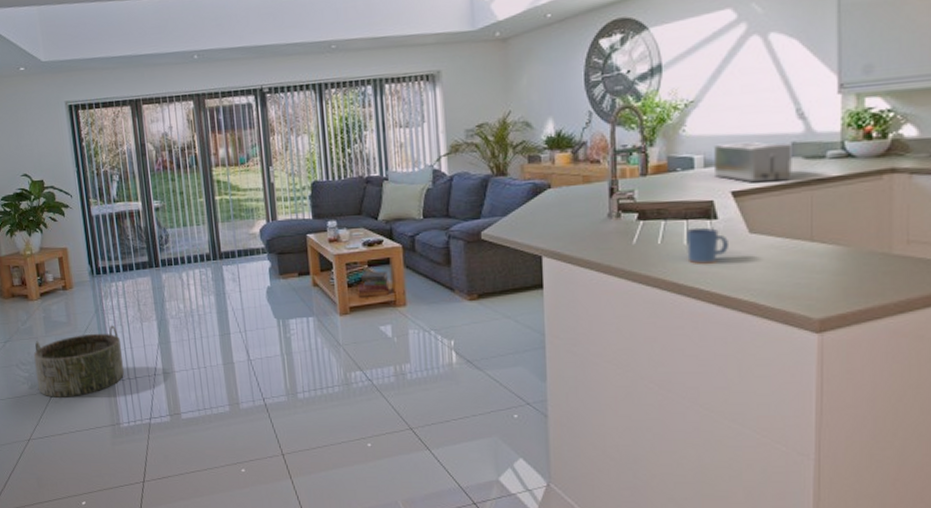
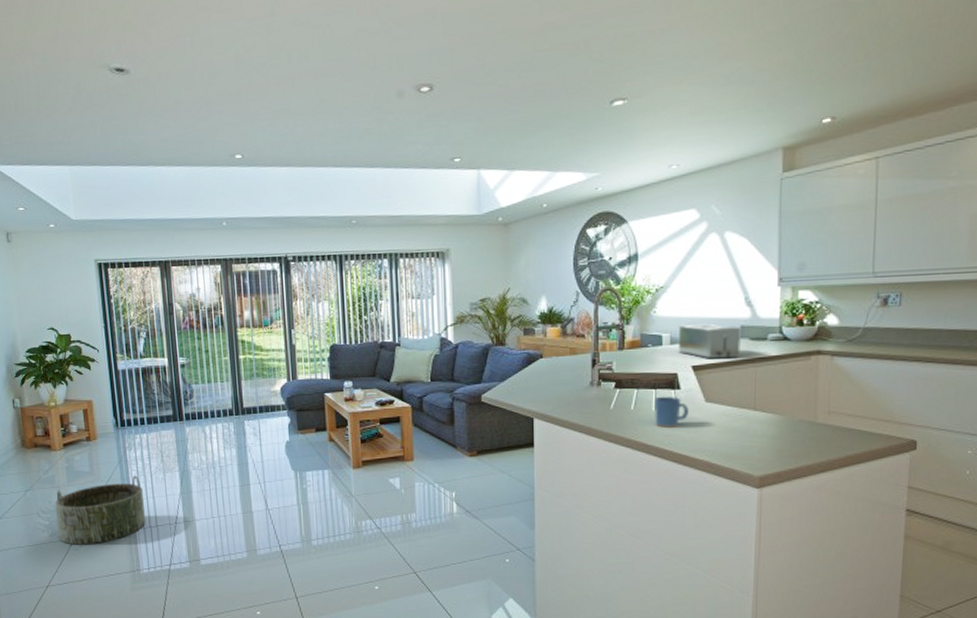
books: present [357,270,389,297] -> none [370,428,398,452]

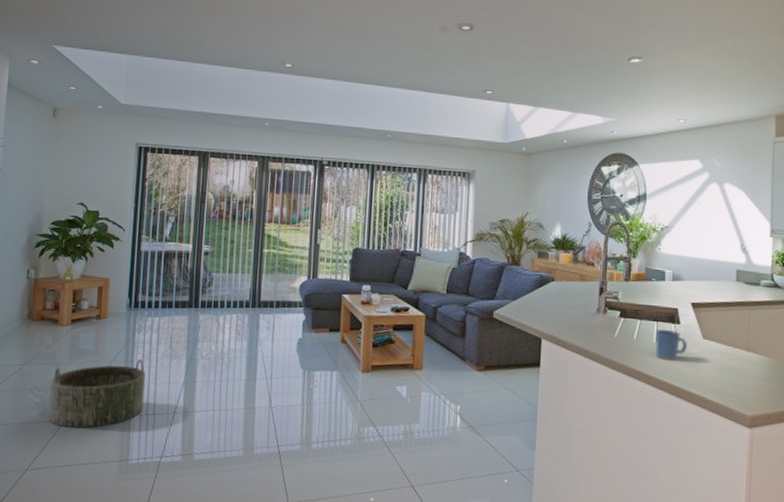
toaster: present [679,324,741,360] -> none [680,263,737,301]

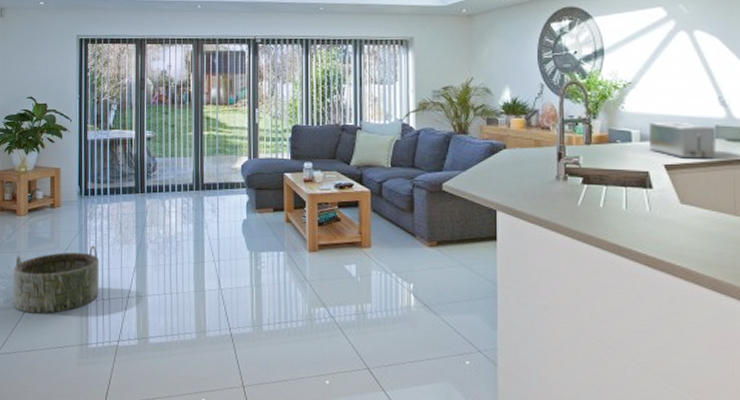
mug: present [655,329,687,361] -> none [624,194,662,229]
toaster: none [680,263,737,301] -> present [649,122,716,160]

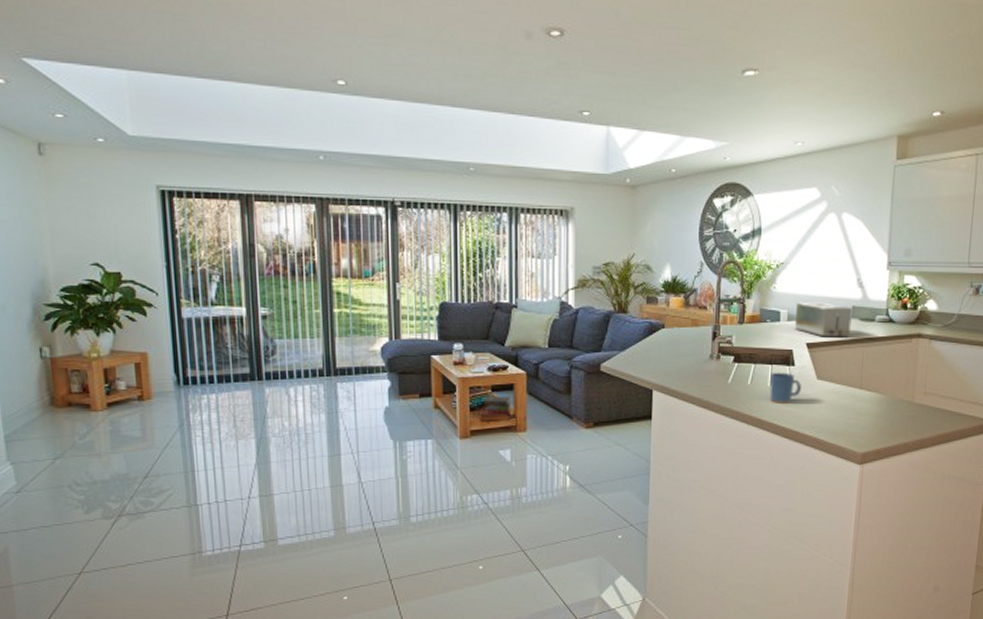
basket: present [13,245,100,314] -> none [93,442,212,524]
books: none [327,212,355,237] -> present [480,396,510,421]
mug: none [624,194,662,229] -> present [769,372,801,403]

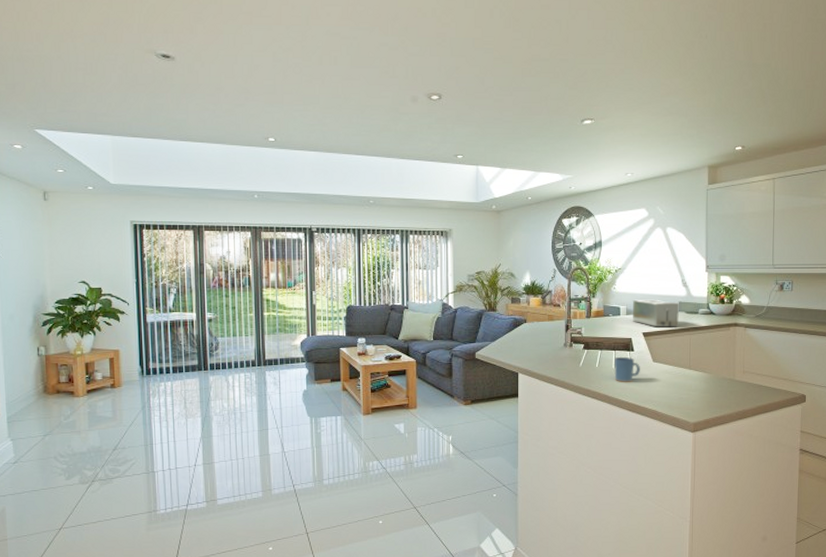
books: present [480,396,510,421] -> none [379,380,403,401]

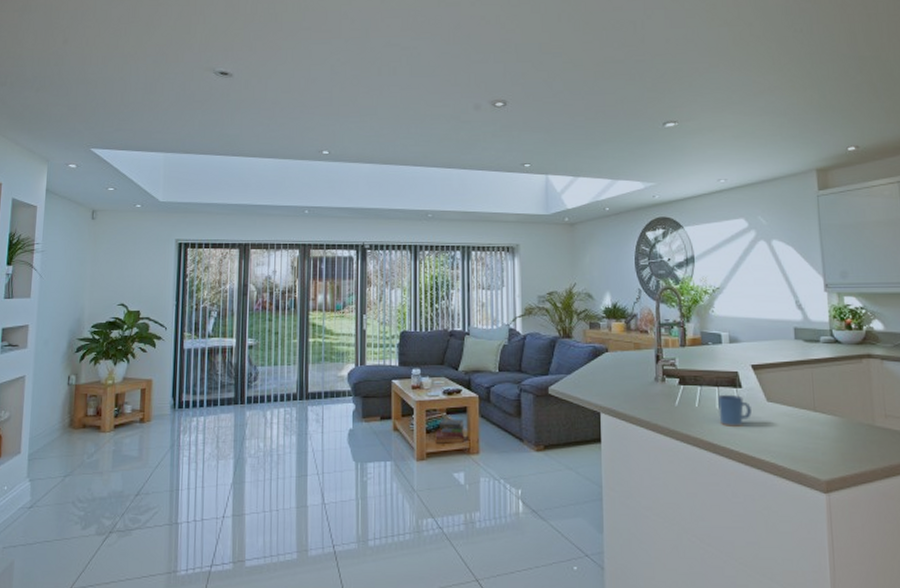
books: none [379,380,403,401] -> present [435,419,464,444]
toaster: present [633,299,679,329] -> none [737,324,796,360]

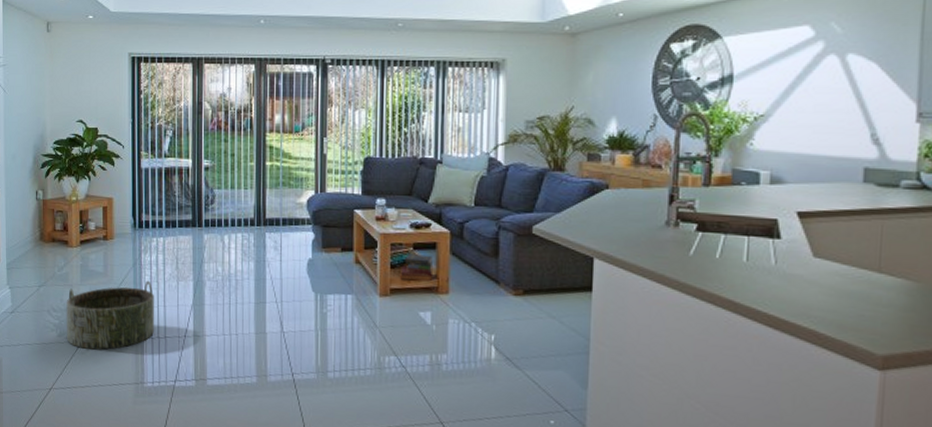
basket: none [92,462,193,540] -> present [66,280,155,350]
mug: present [717,394,752,426] -> none [745,245,791,285]

